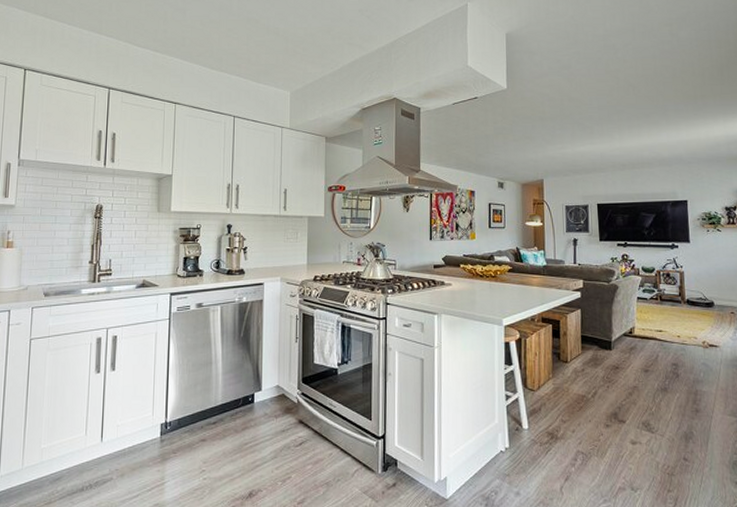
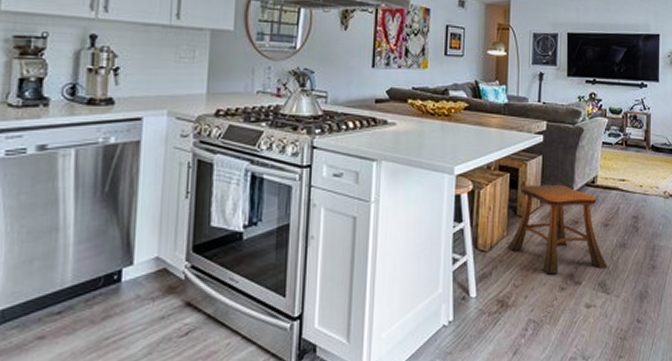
stool: none [553,334,650,413] -> present [507,184,607,275]

